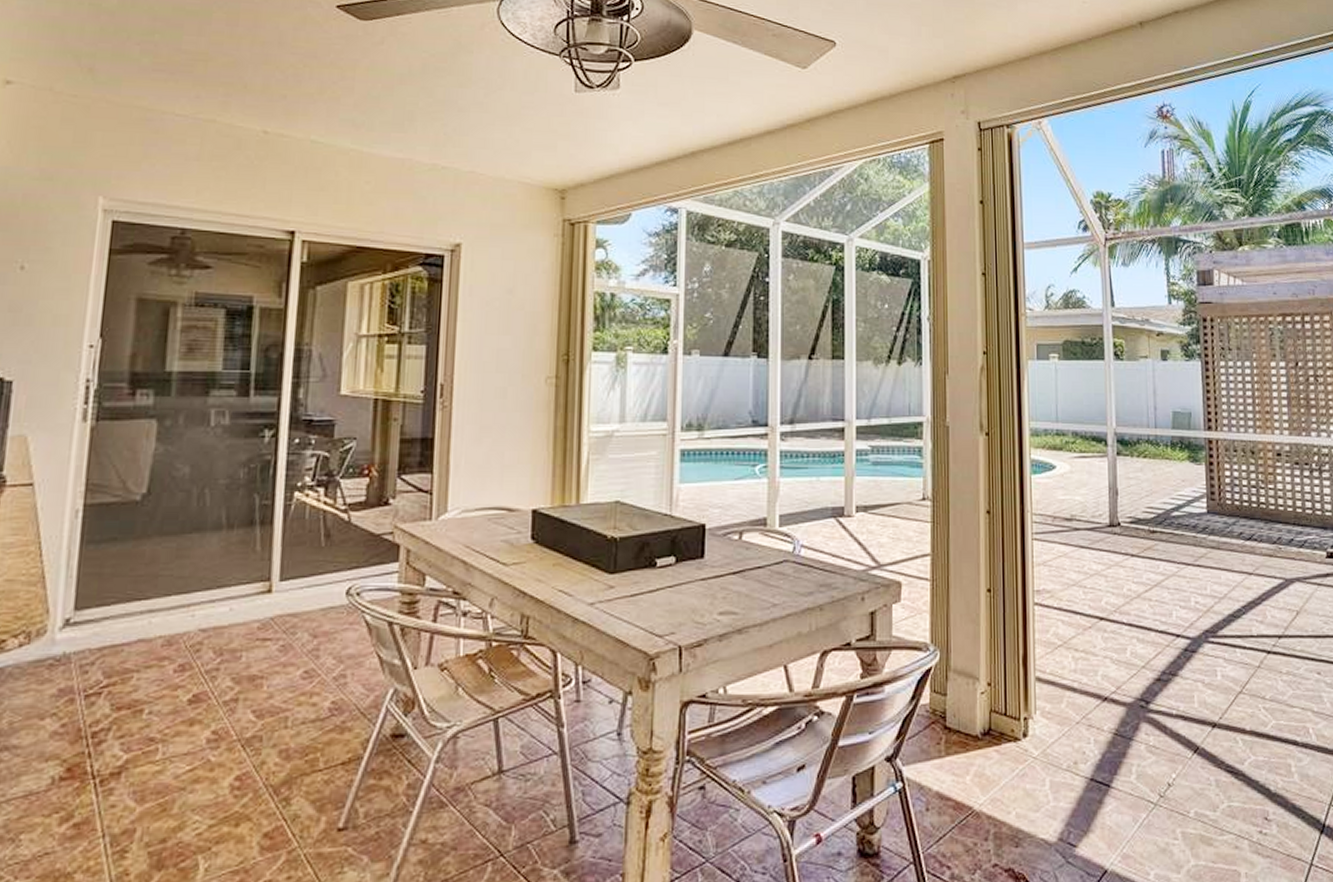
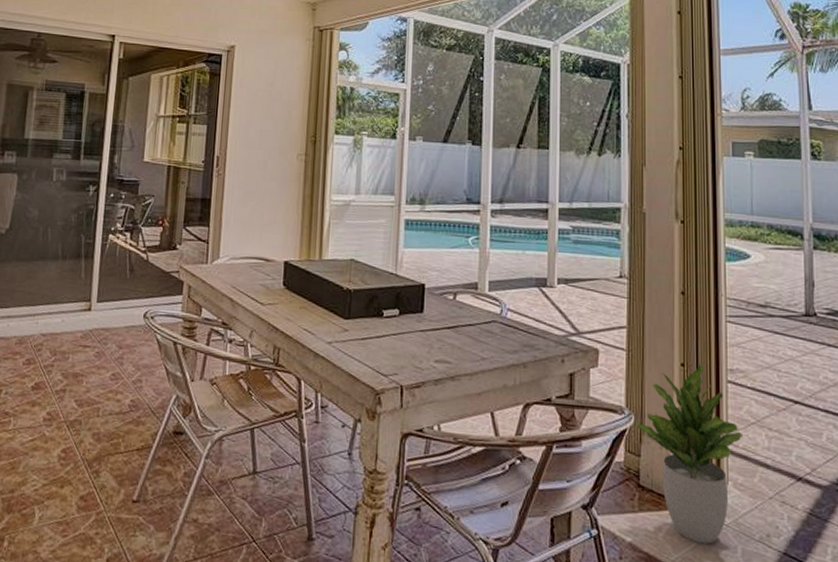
potted plant: none [939,586,1051,781] -> present [634,362,744,544]

